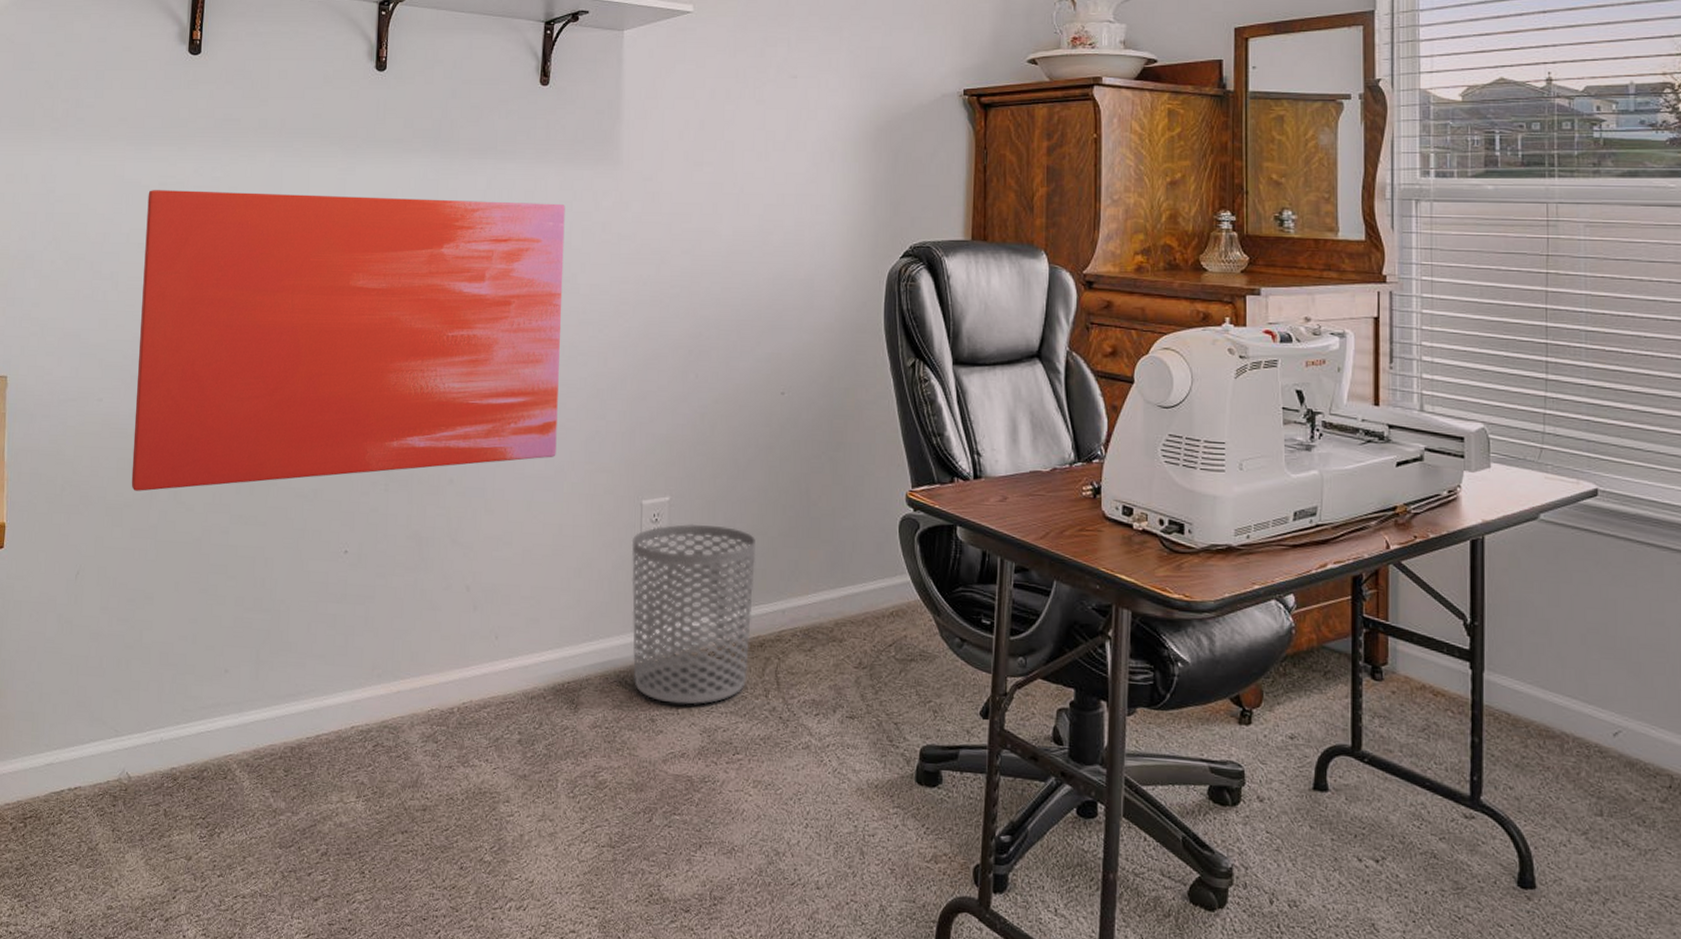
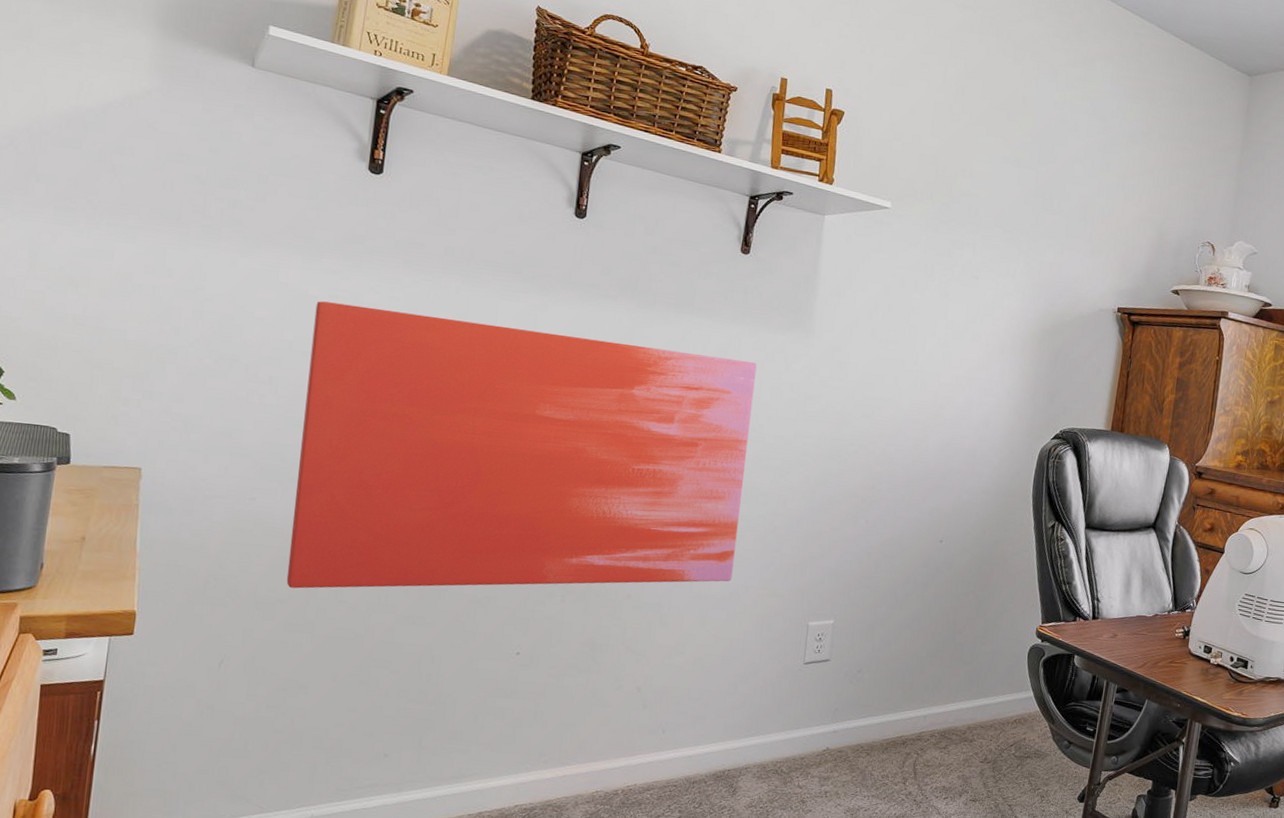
waste bin: present [631,523,756,705] -> none [788,643,907,790]

